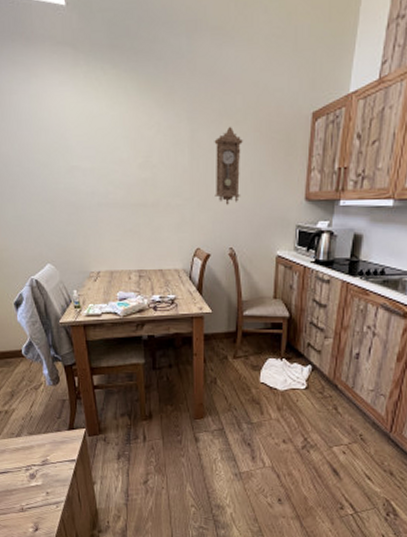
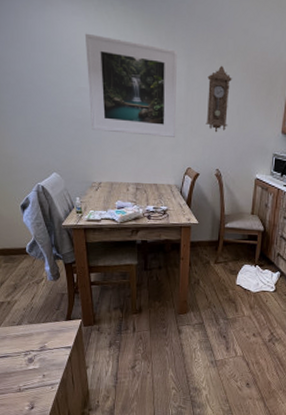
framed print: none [74,104,181,215] -> present [84,33,177,137]

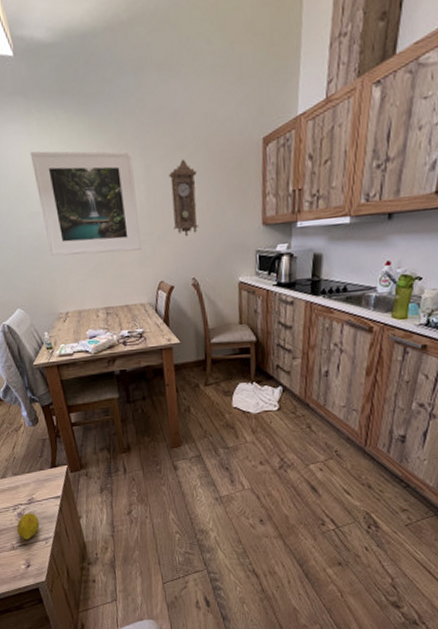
fruit: none [25,359,48,384] -> present [16,513,40,541]

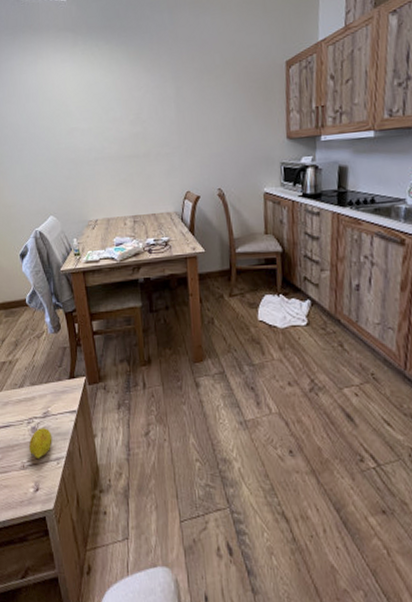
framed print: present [29,151,142,257] -> none [73,74,171,168]
pendulum clock: present [168,158,200,237] -> none [197,80,226,150]

